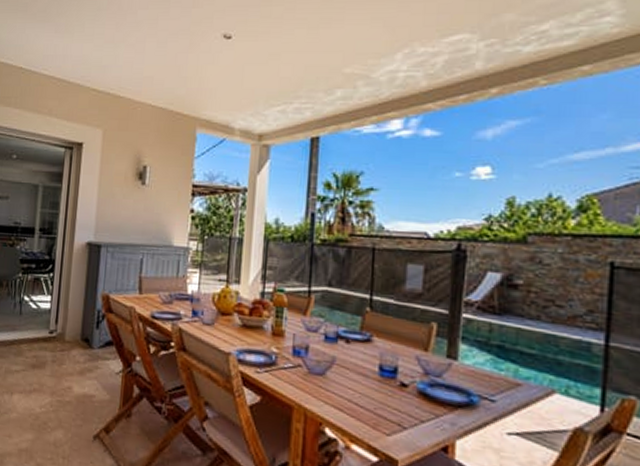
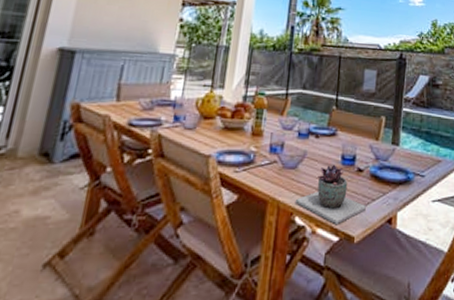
succulent plant: none [324,374,413,444] -> present [295,164,366,226]

